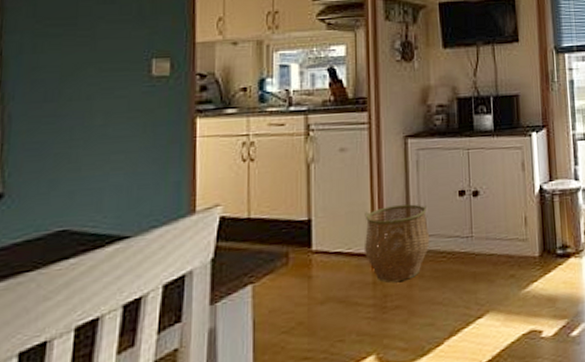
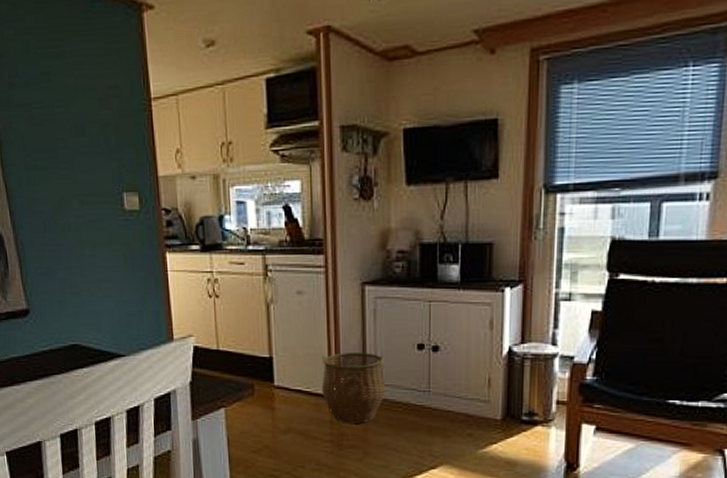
kettle: none [232,78,263,116] -> present [194,215,224,252]

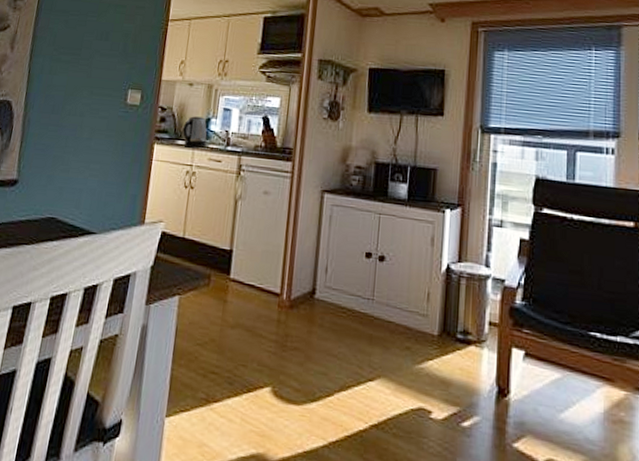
basket: present [321,353,386,425] -> none [273,253,335,327]

